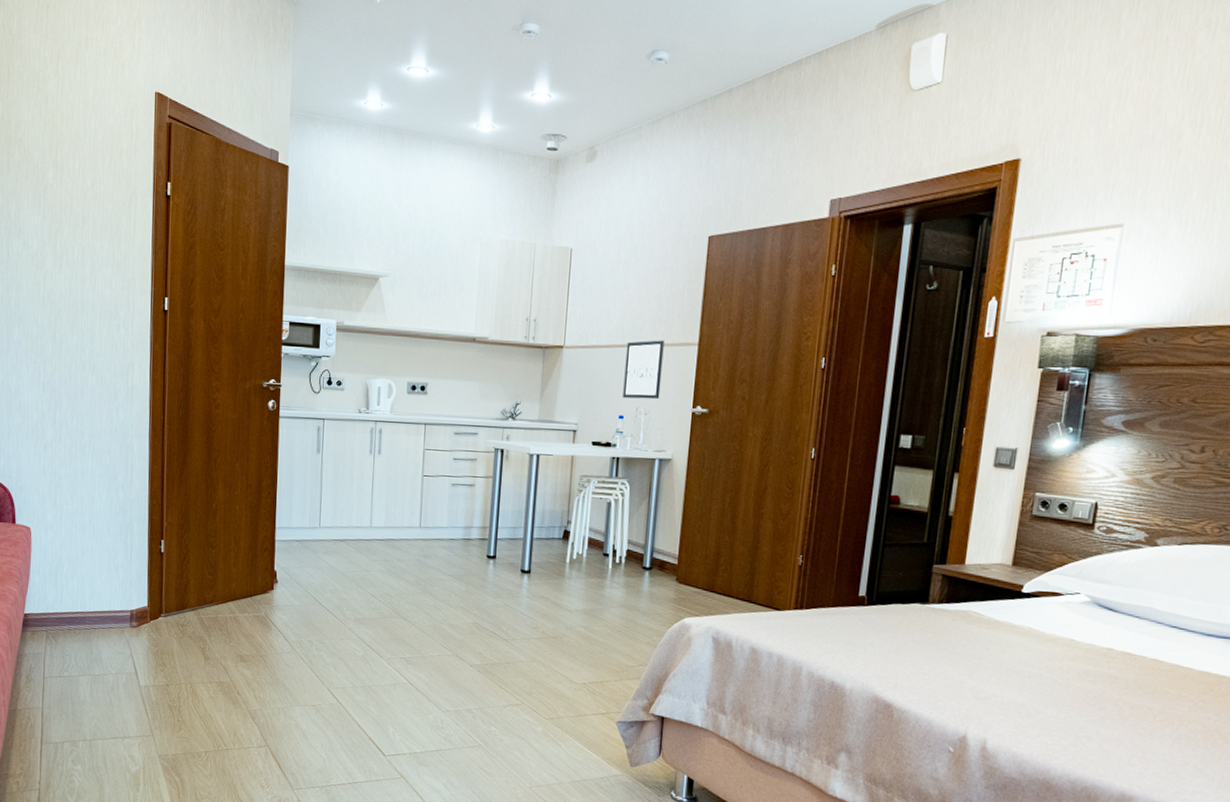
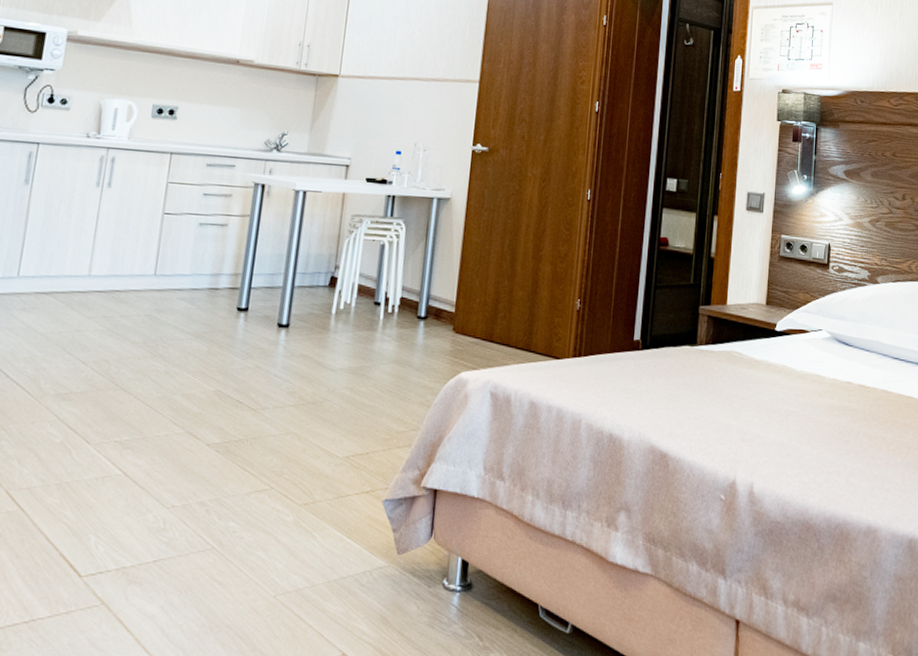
wall art: present [623,340,665,400] -> none [401,74,446,136]

